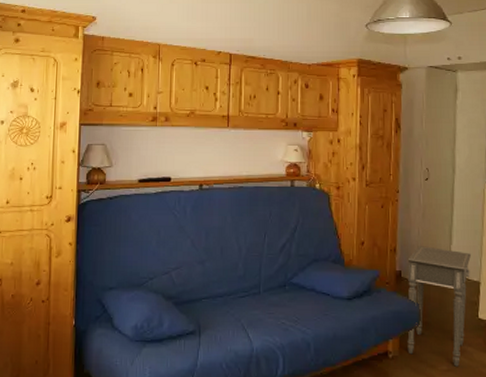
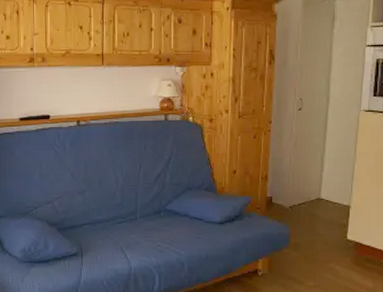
side table: present [407,246,472,367] -> none [276,173,343,283]

